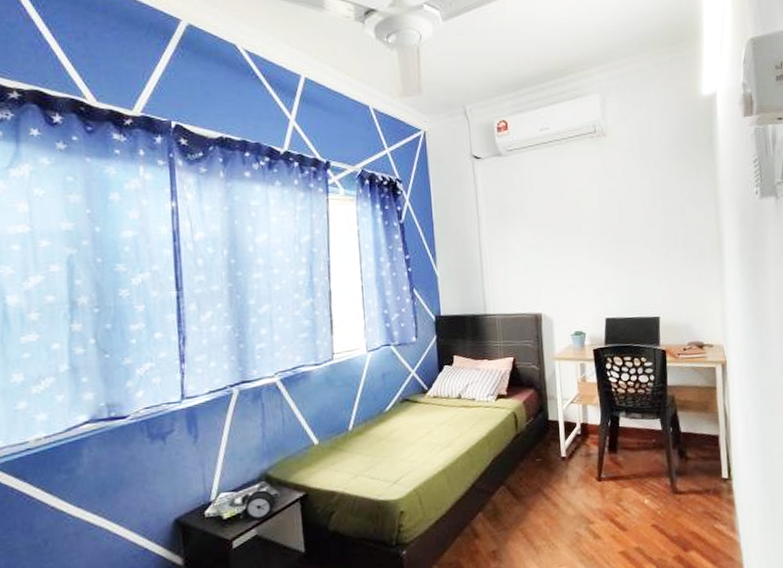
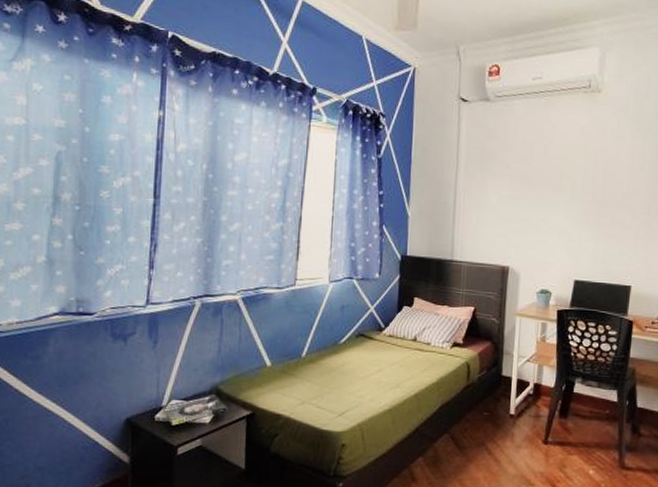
alarm clock: present [240,490,276,521] -> none [188,403,224,432]

